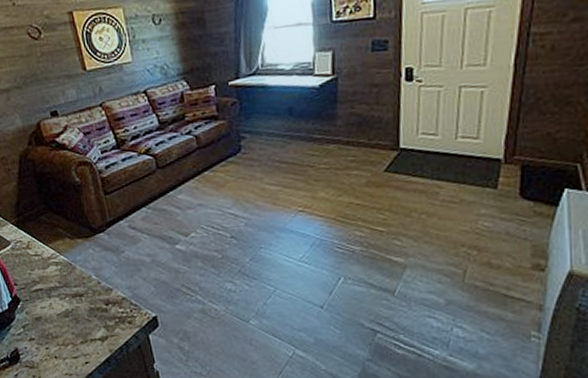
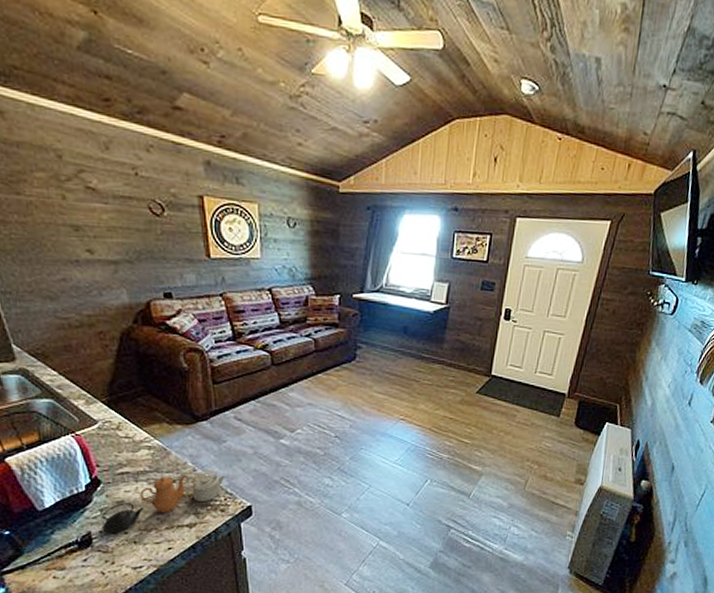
teapot: none [25,282,129,349] -> present [101,470,226,533]

